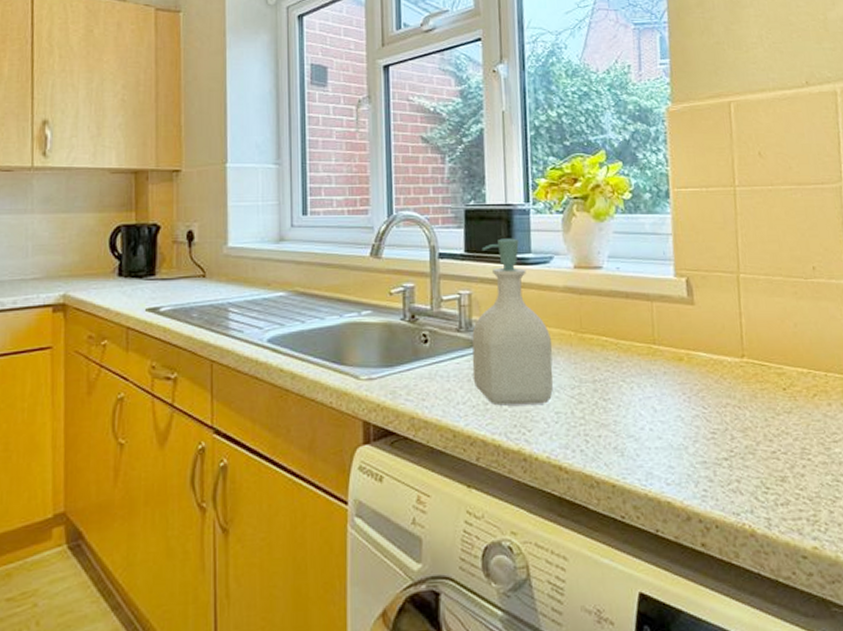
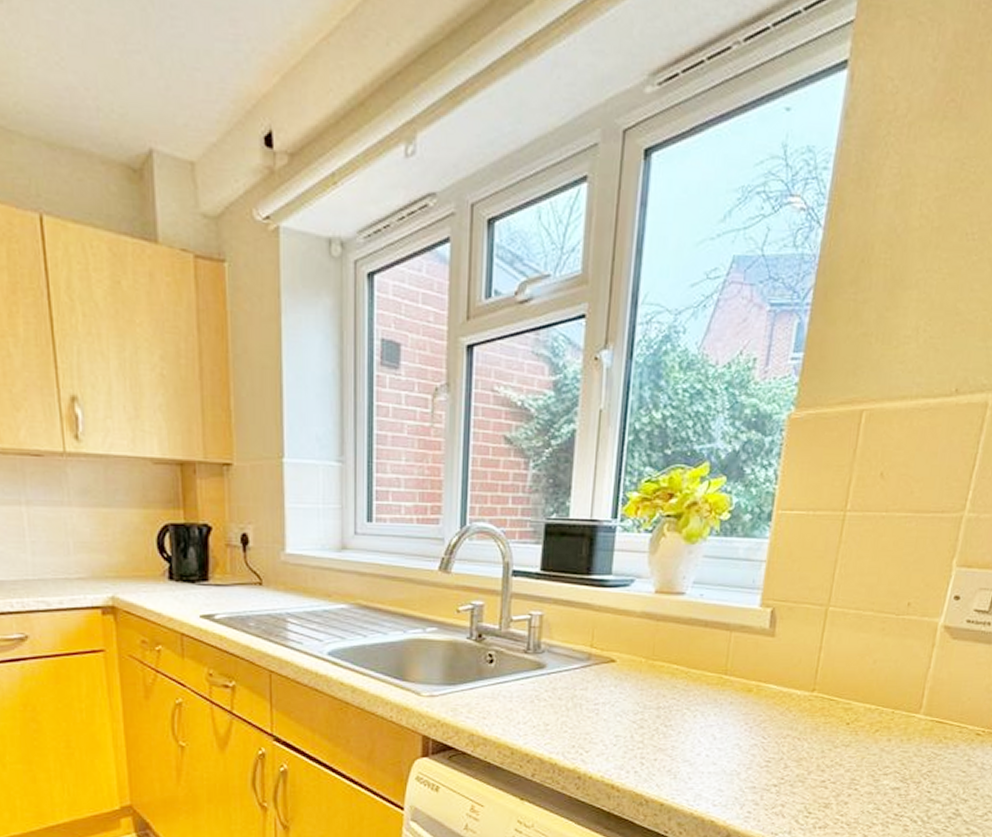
soap bottle: present [472,238,553,406] -> none [536,557,622,727]

